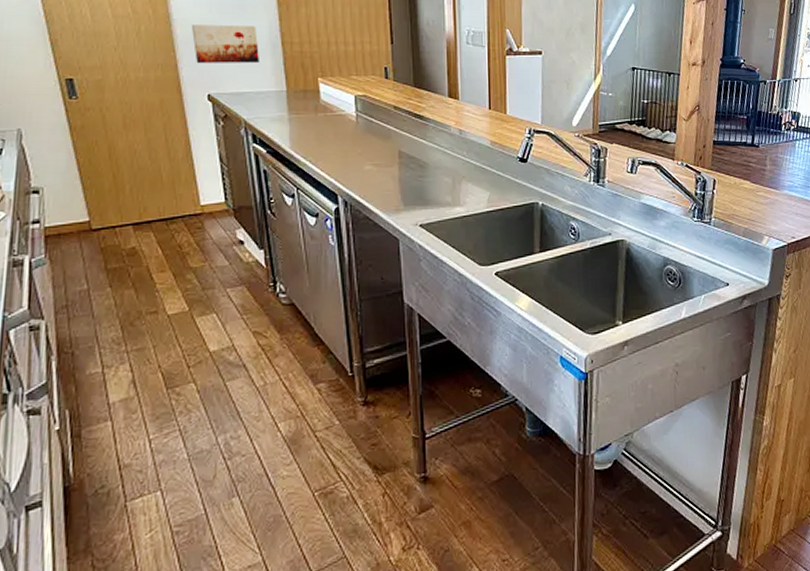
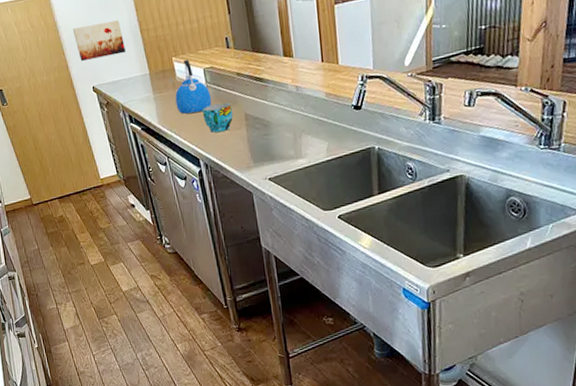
kettle: none [316,82,361,141] -> present [175,59,212,114]
cup: none [349,135,385,167] -> present [203,102,234,133]

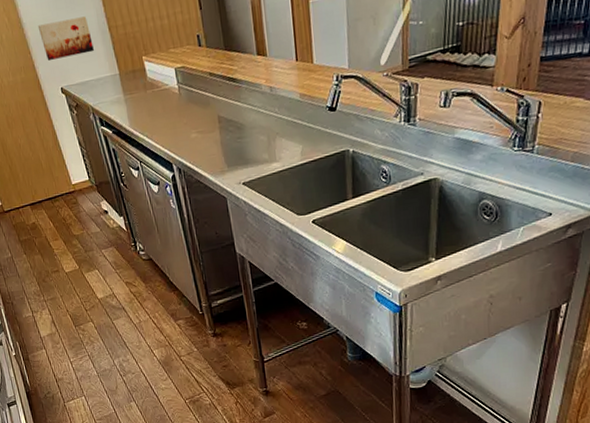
kettle: present [175,59,212,114] -> none [146,58,184,116]
cup: present [203,102,234,133] -> none [175,104,206,136]

